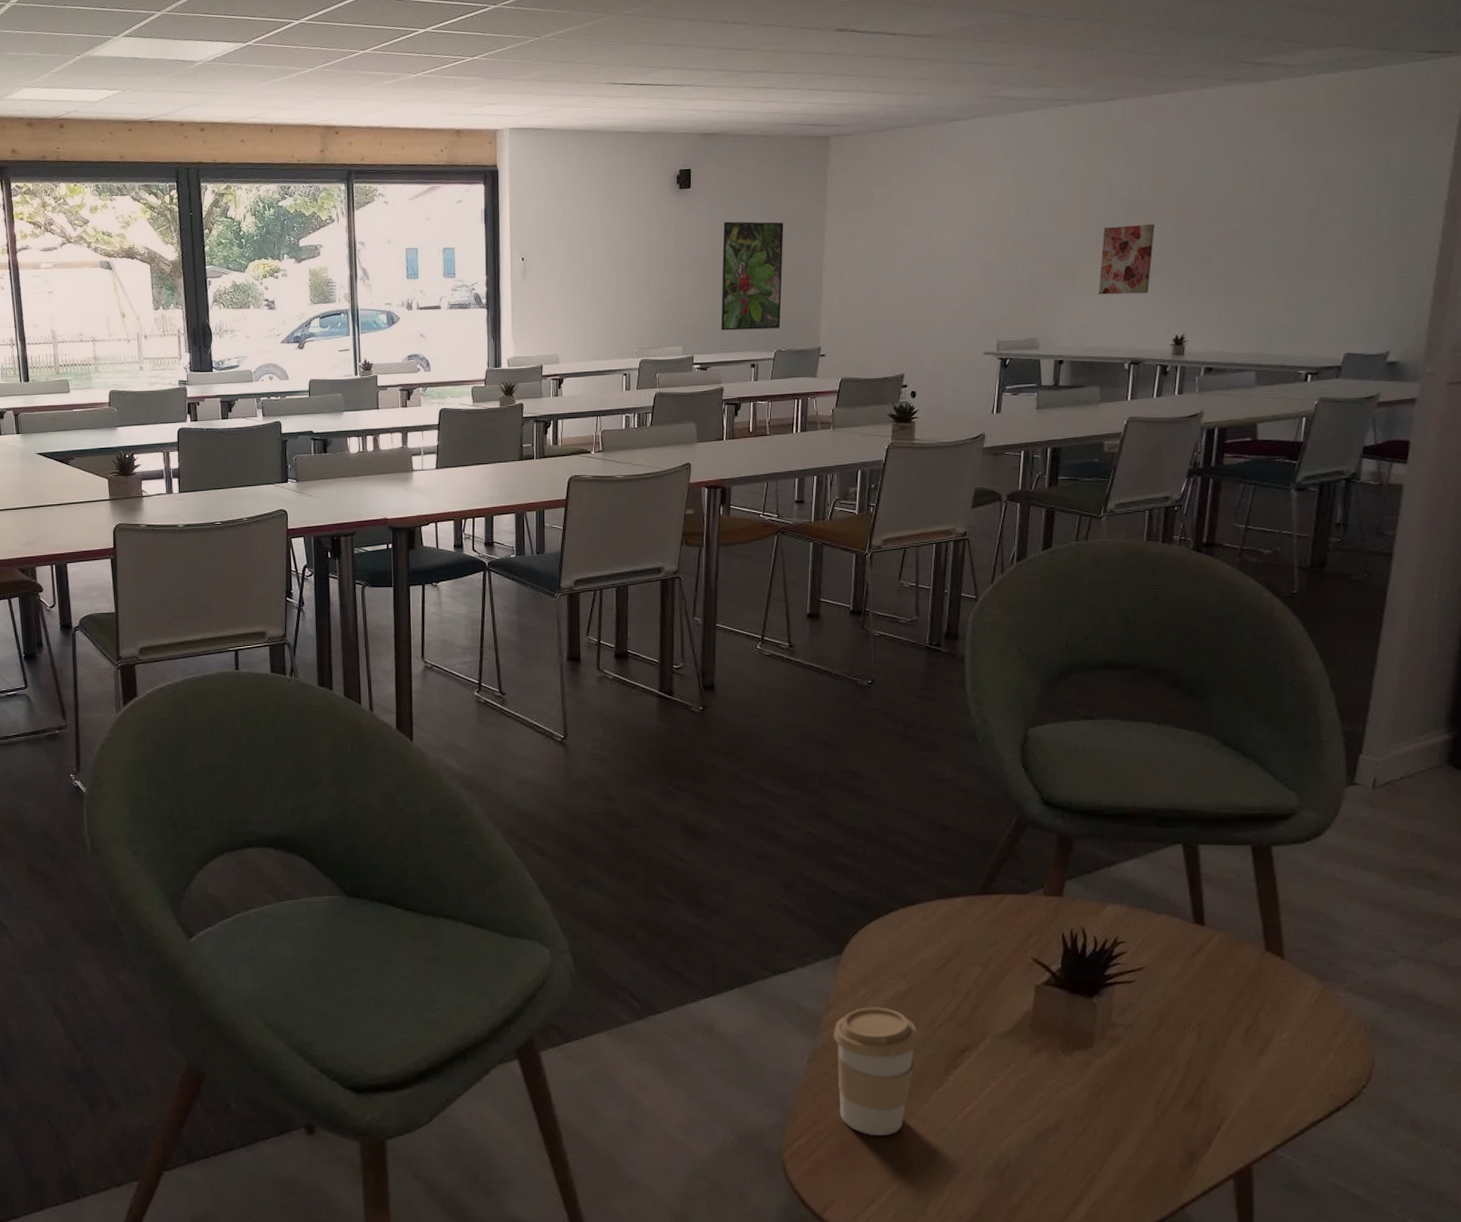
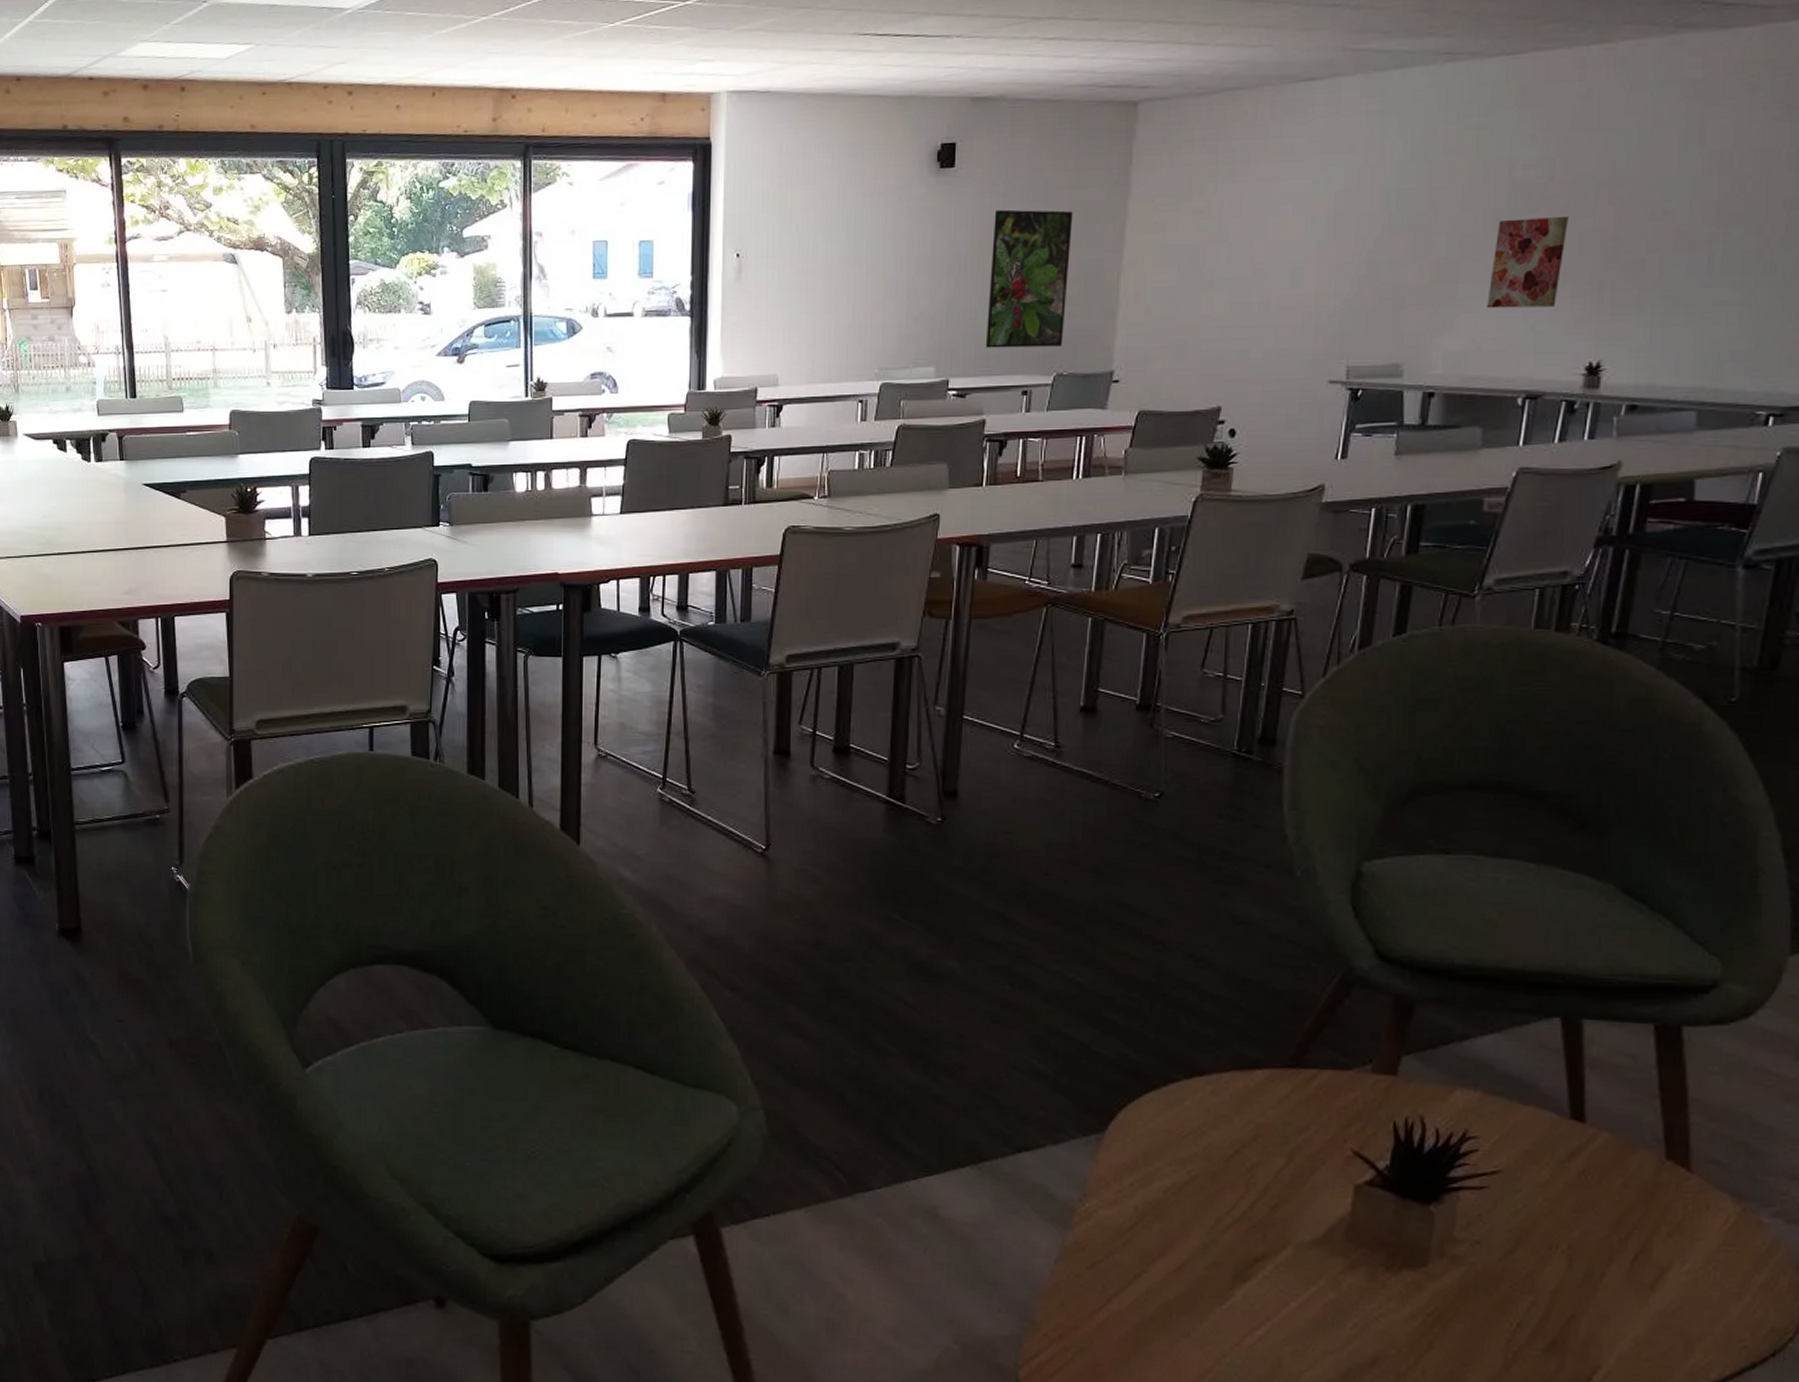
coffee cup: present [834,1007,918,1135] -> none [1090,1198,1199,1358]

